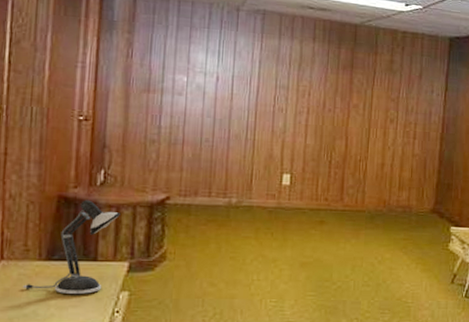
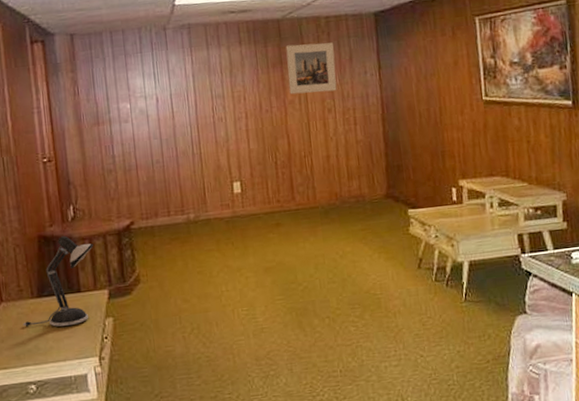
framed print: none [355,51,406,103] -> present [285,42,337,95]

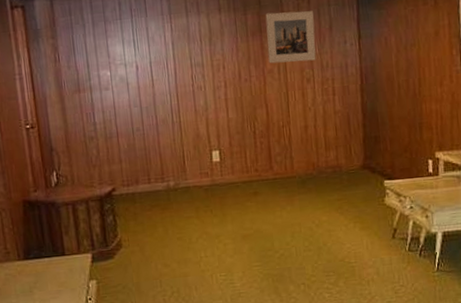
desk lamp: present [22,235,93,327] -> none [10,201,77,288]

